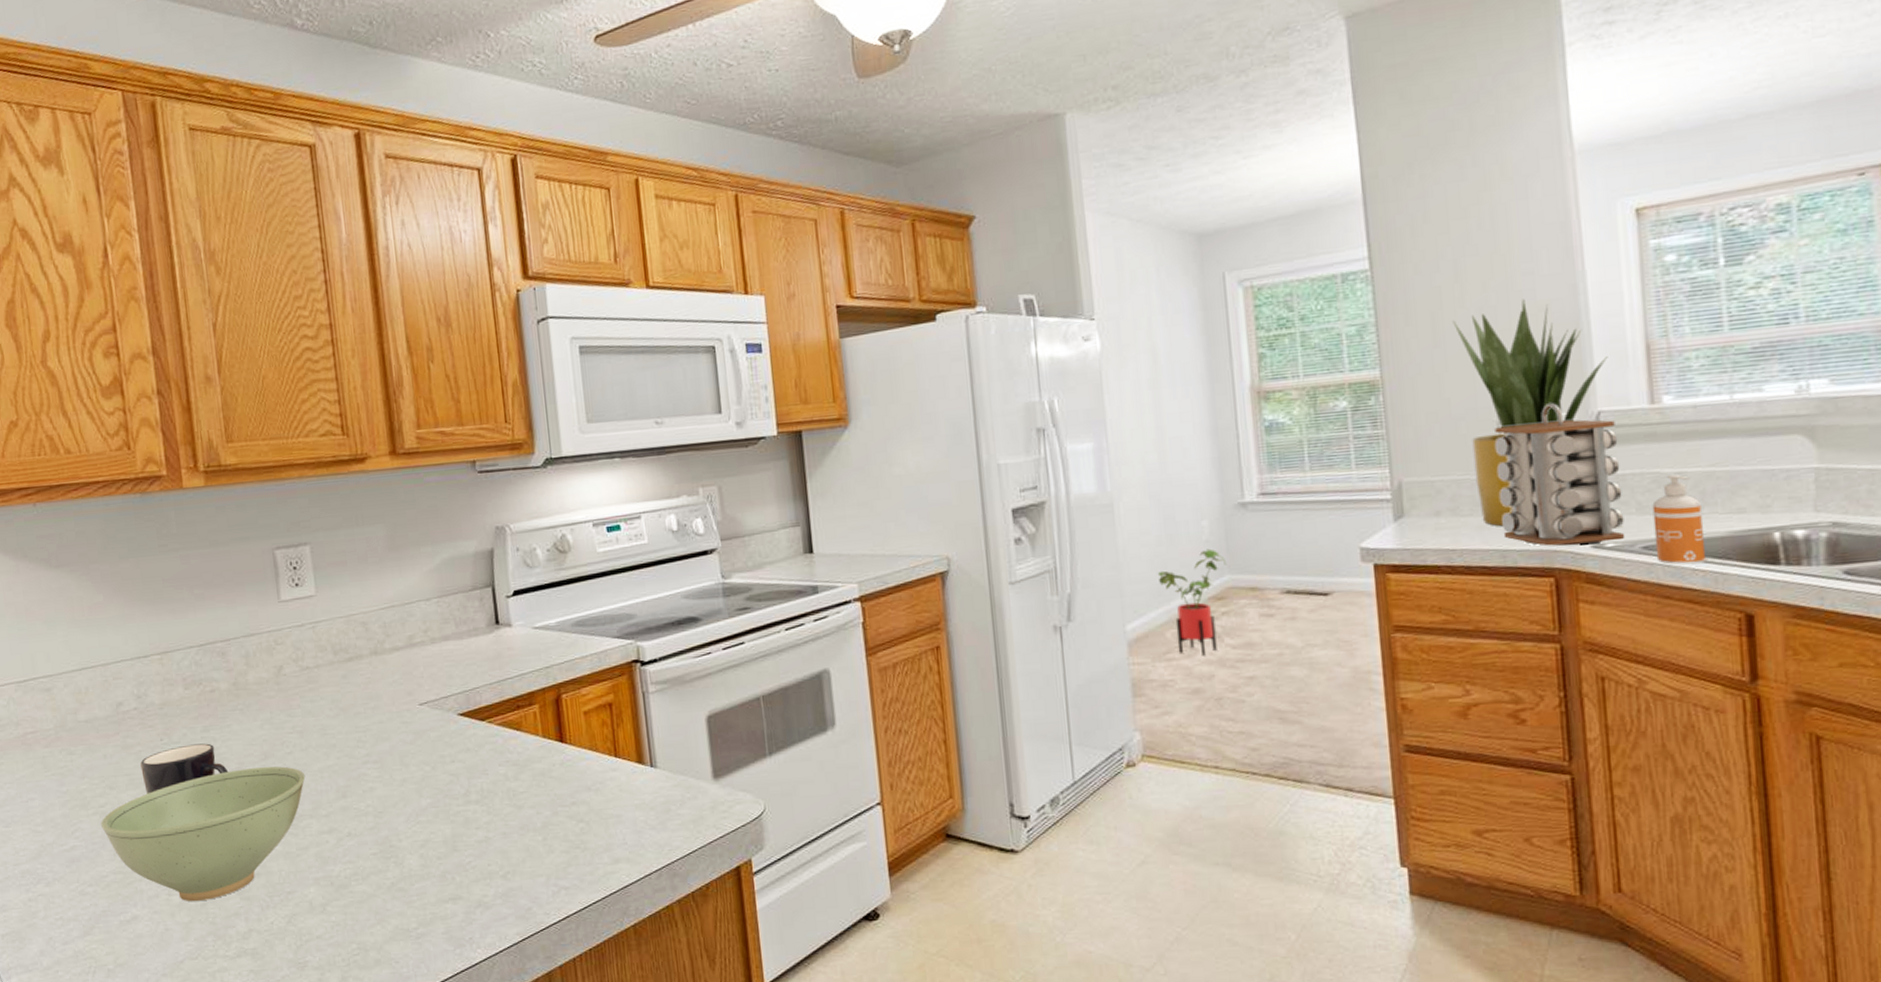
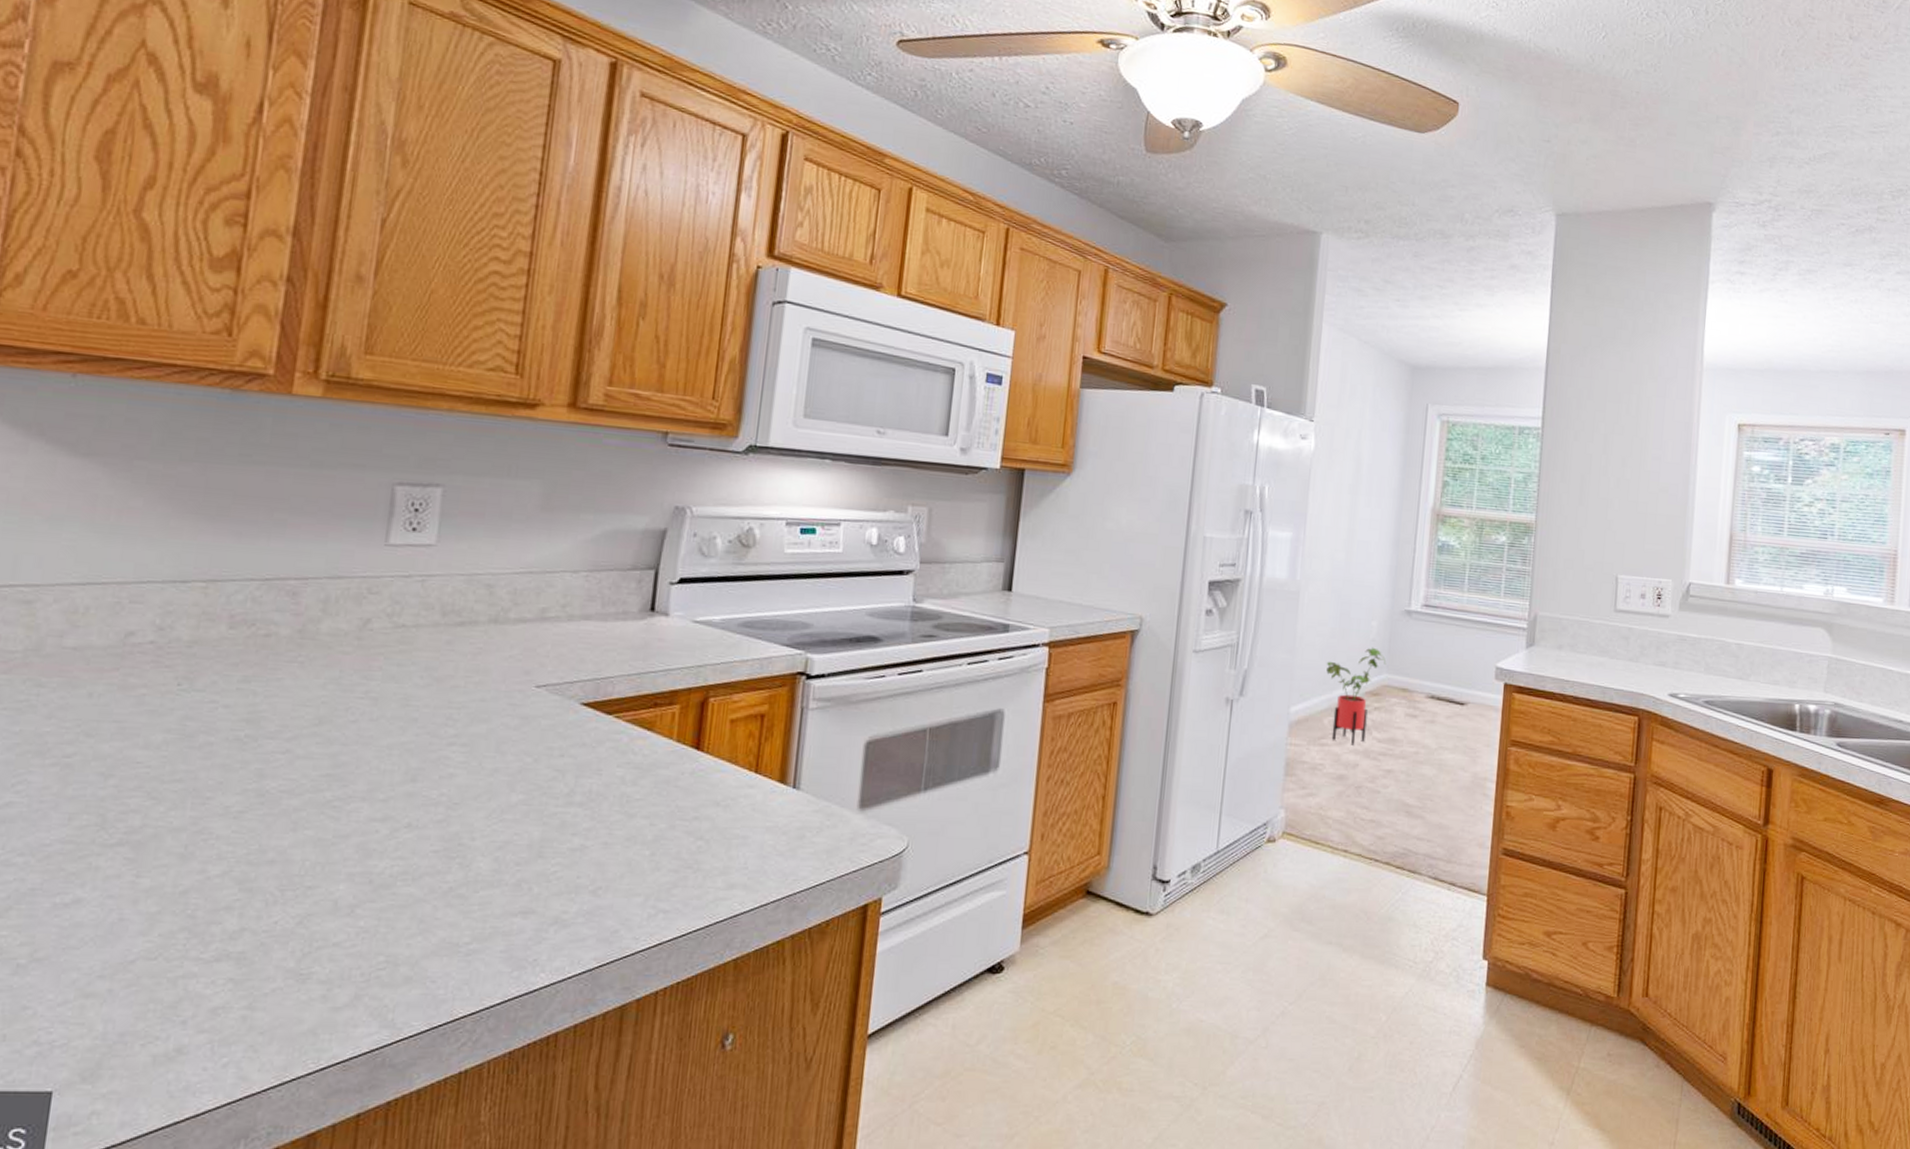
bowl: present [100,766,306,902] -> none [58,732,368,888]
mug: present [140,743,229,794] -> none [138,695,264,749]
planter: present [1452,298,1608,527] -> none [1592,478,1703,667]
spice rack: present [1494,403,1626,547] -> none [1606,569,1700,693]
soap dispenser: present [1652,474,1707,566] -> none [1713,644,1750,722]

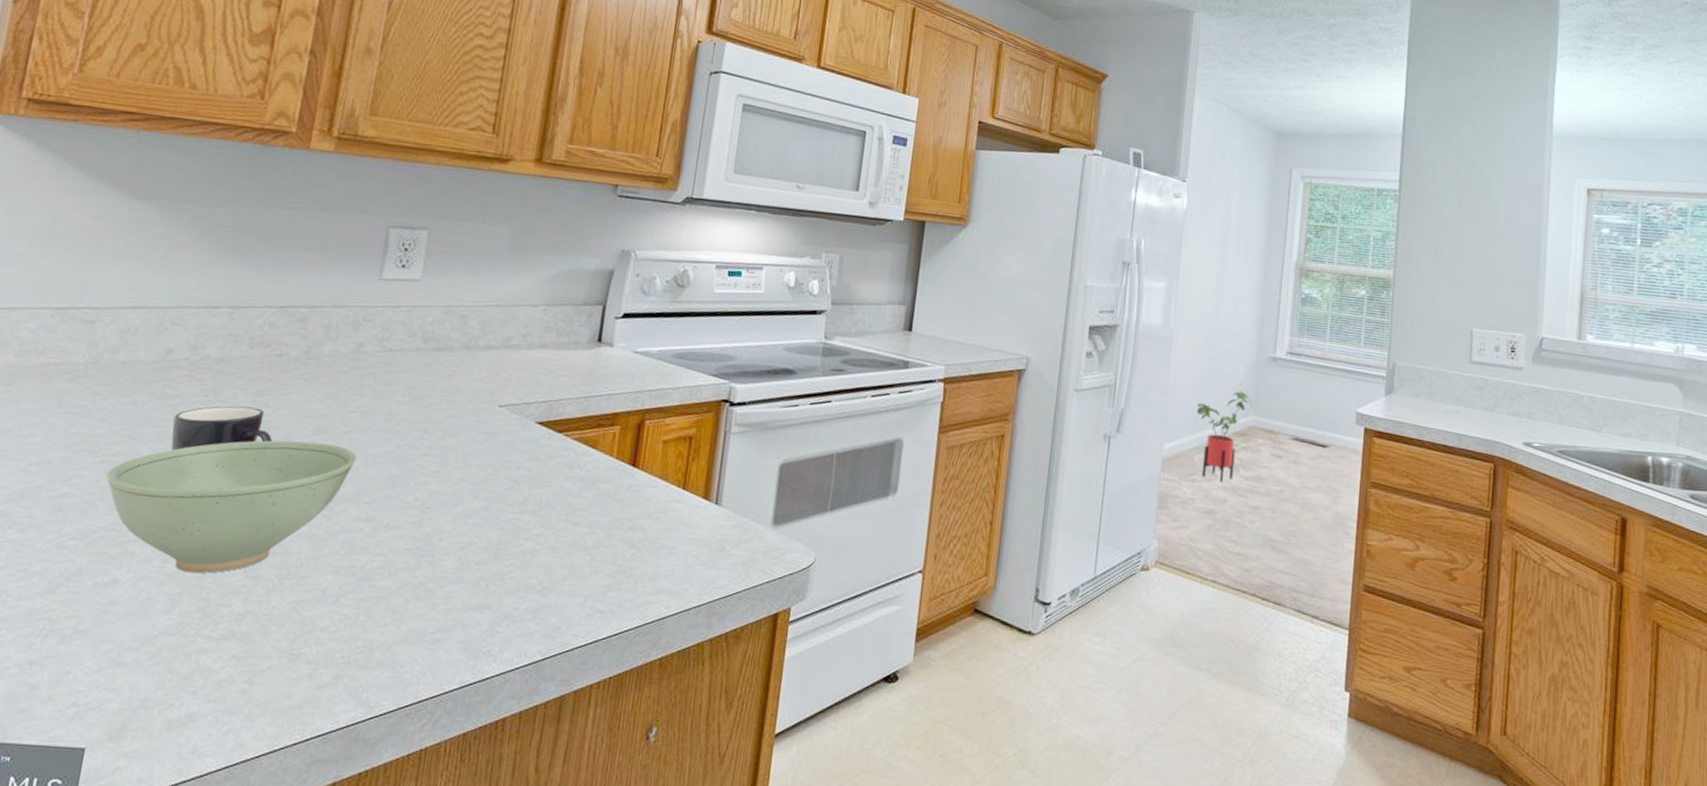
bowl: none [58,732,368,888] -> present [106,440,357,574]
mug: none [138,695,264,749] -> present [171,406,273,451]

